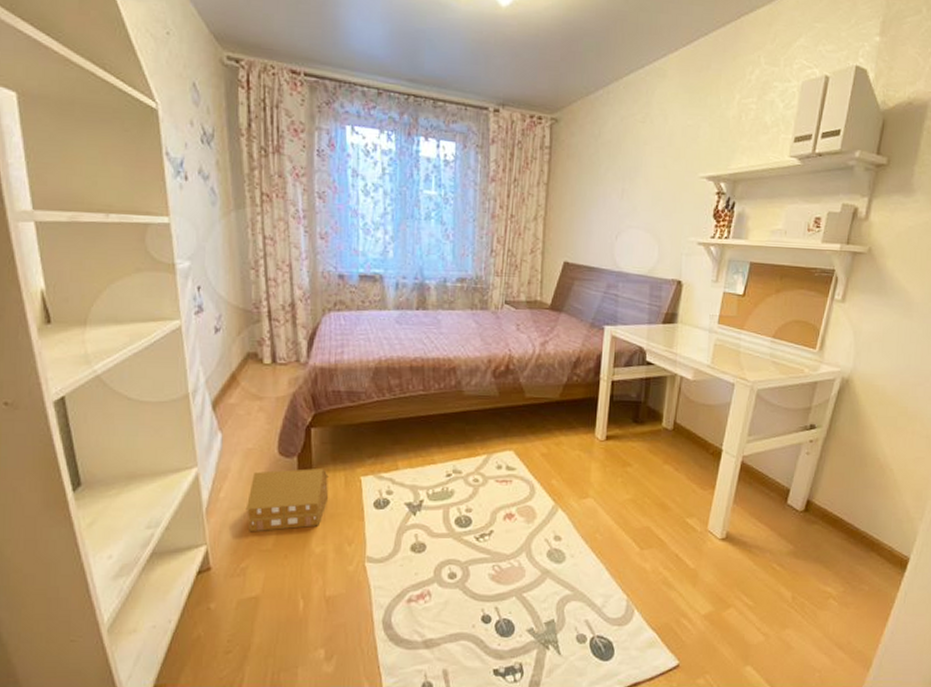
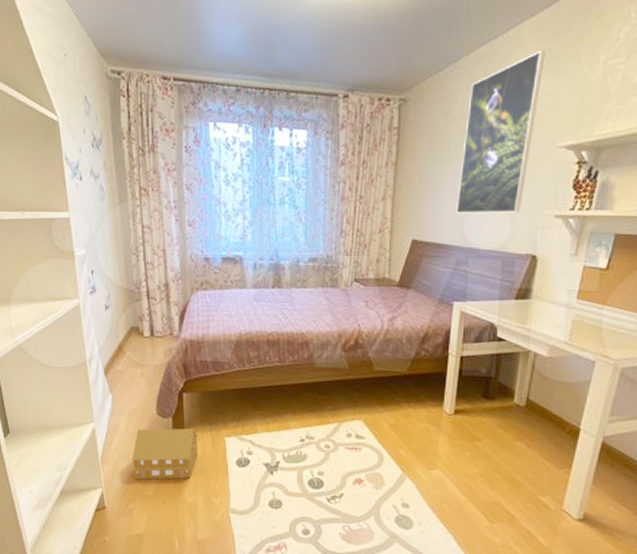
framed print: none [607,83,688,239] -> present [456,50,546,214]

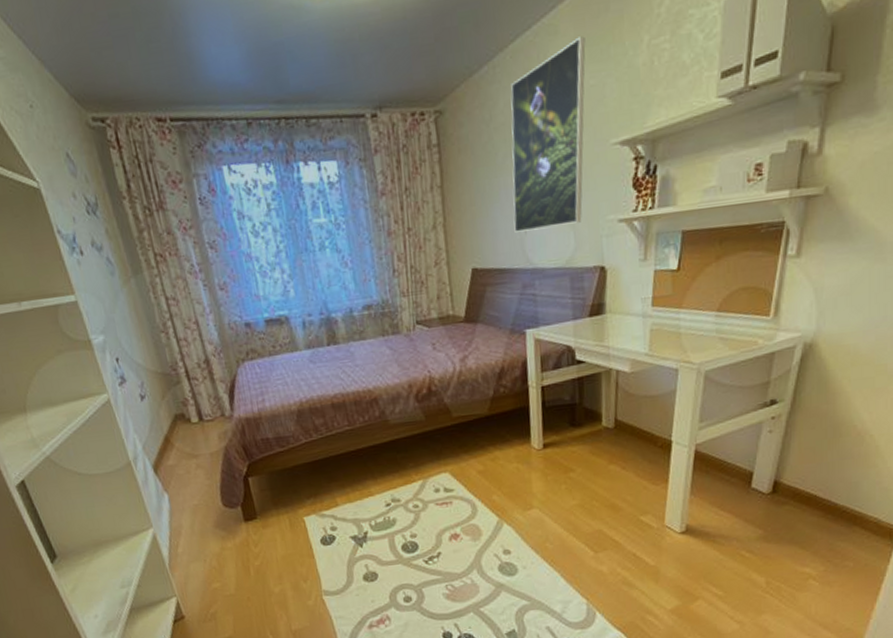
toy house: present [131,428,198,480] -> none [203,514,277,581]

